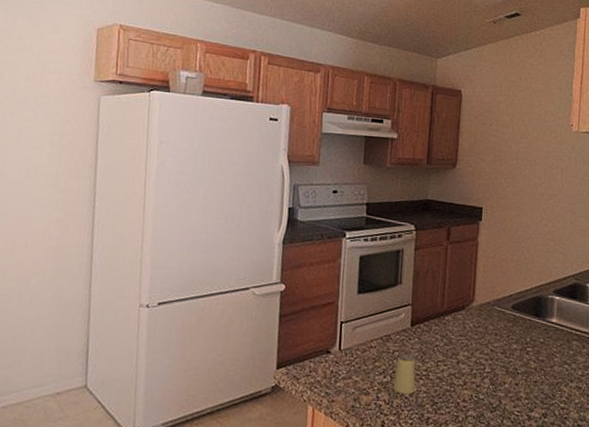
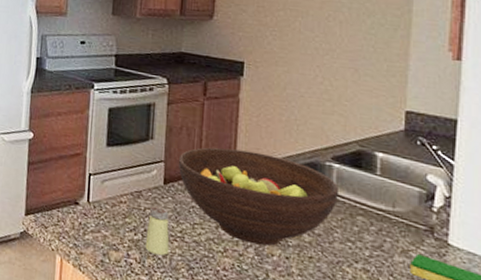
fruit bowl: none [424,288,559,376] -> present [178,147,340,246]

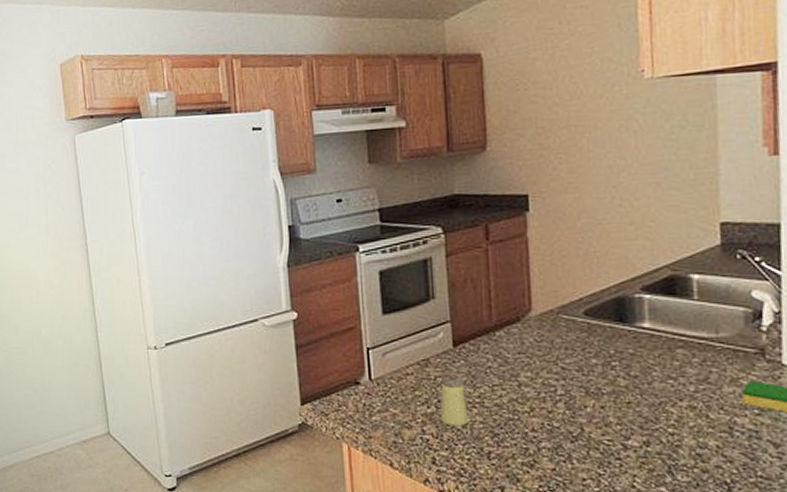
fruit bowl: present [178,147,340,246] -> none [466,295,654,398]

